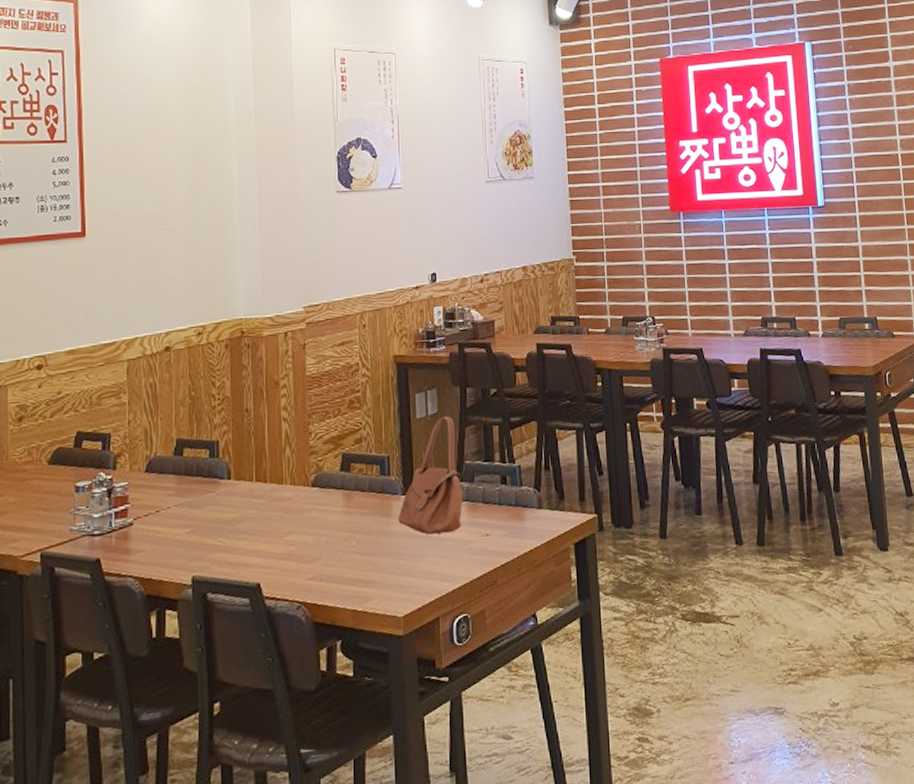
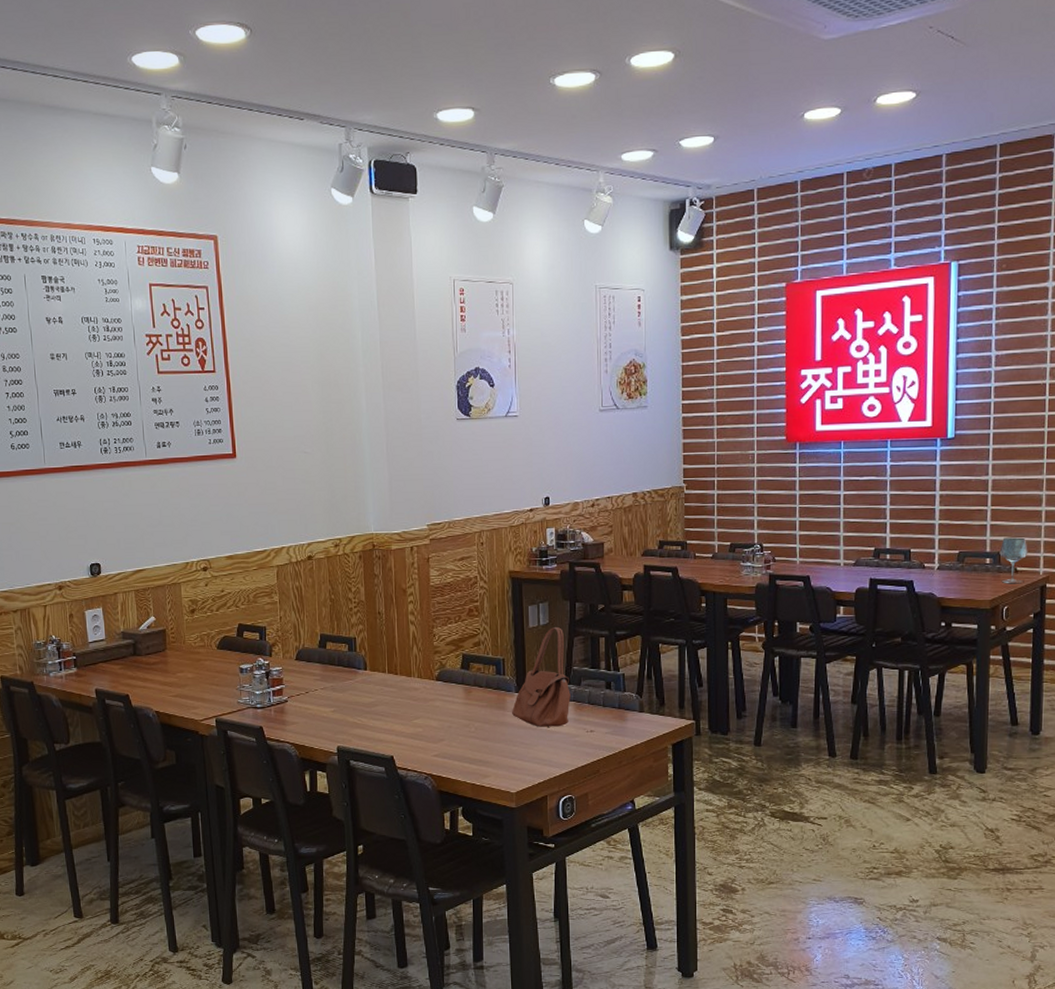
wine glass: none [876,302,902,349] -> present [999,537,1028,584]

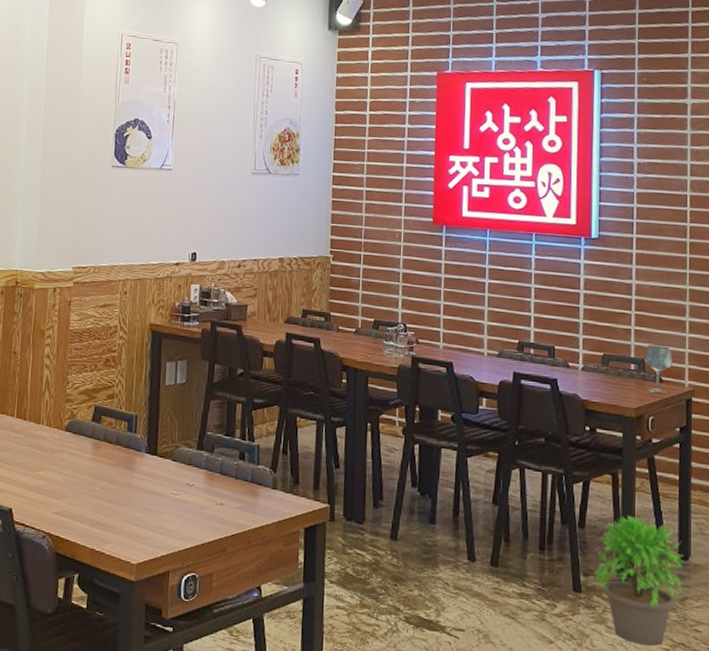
handbag: present [512,627,571,727] -> none [140,387,203,496]
potted plant: none [949,700,1035,813] -> present [594,515,684,646]

